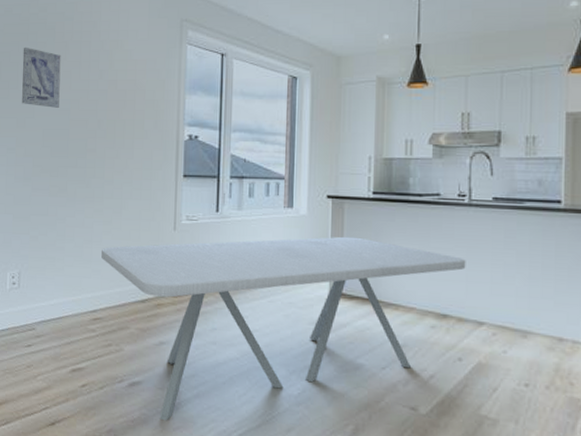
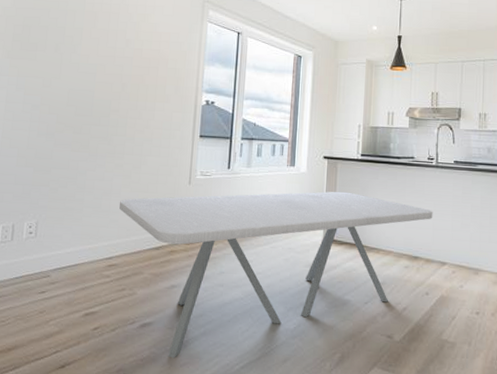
wall art: present [22,47,61,108] -> none [49,13,90,71]

